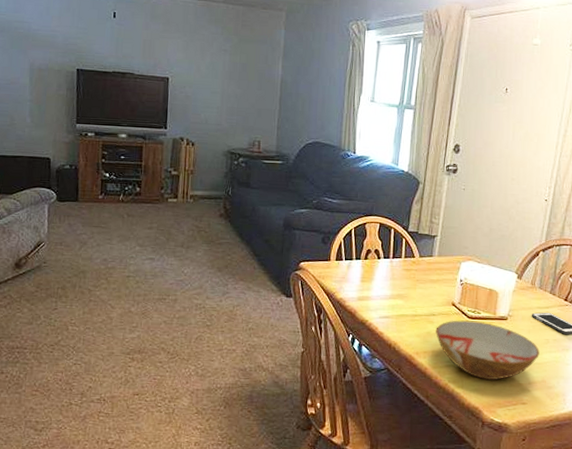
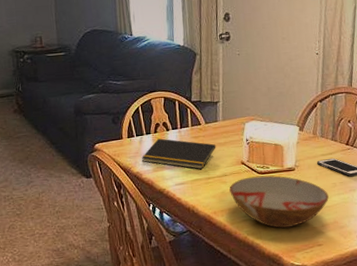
notepad: none [347,266,428,305] -> present [141,138,216,170]

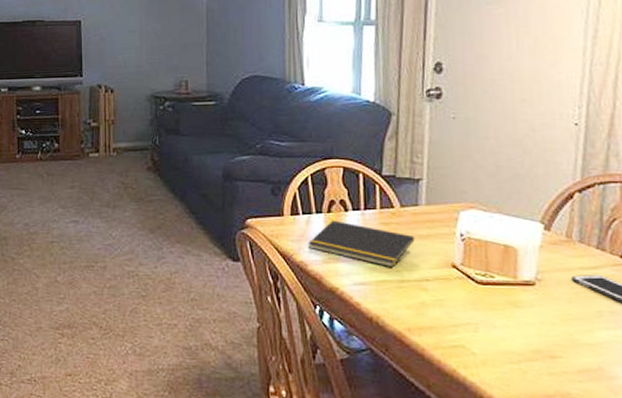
bowl: present [229,175,329,228] -> none [432,286,590,366]

